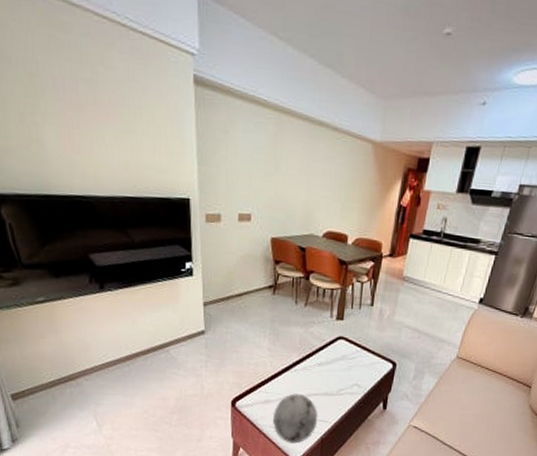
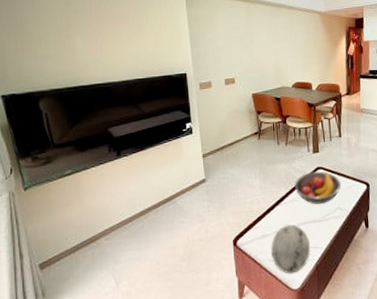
fruit bowl: none [309,340,364,377] -> present [295,171,342,204]

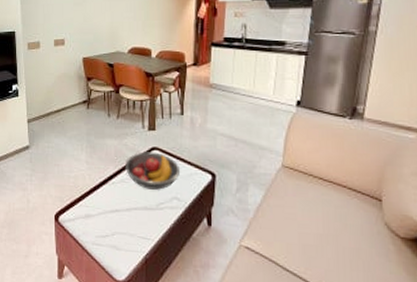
decorative orb: present [271,224,311,274] -> none [95,207,140,263]

